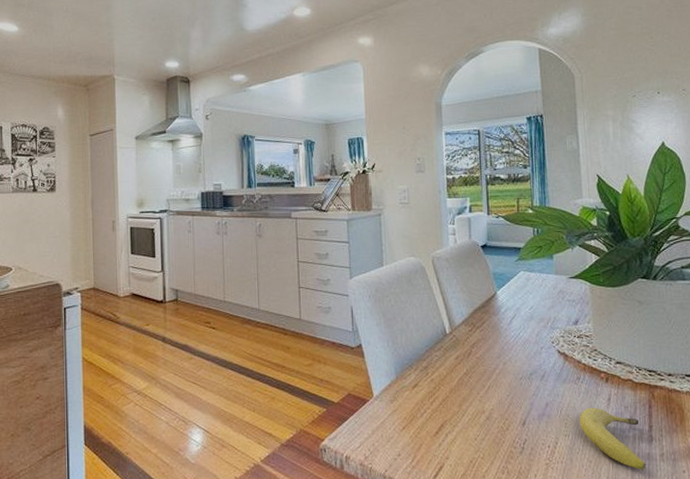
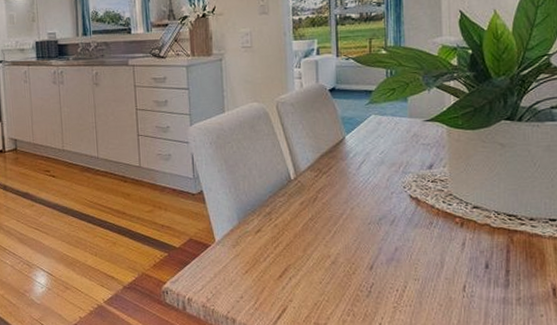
fruit: present [579,407,646,470] -> none [430,252,501,314]

